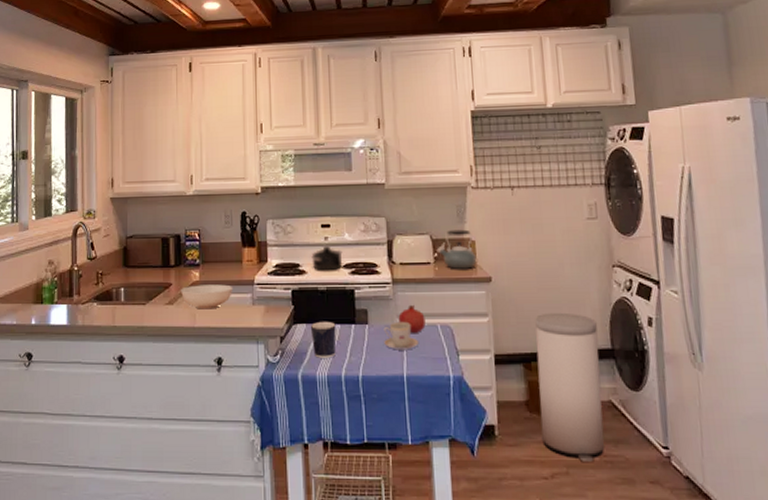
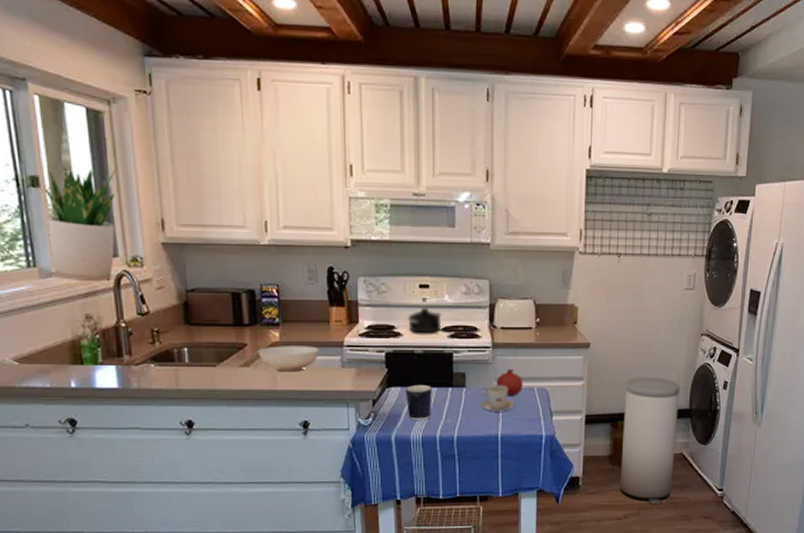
planter: none [26,141,81,233] -> present [44,166,116,282]
kettle: present [436,229,477,269] -> none [539,295,578,334]

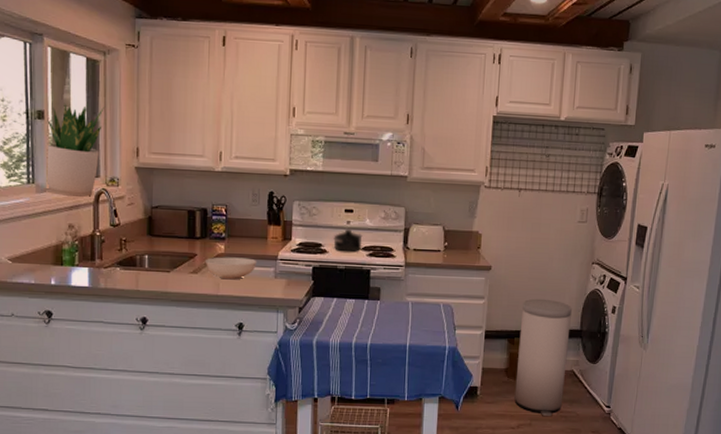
mug: present [405,384,432,422] -> none [327,295,351,329]
teacup: present [481,385,516,412] -> none [392,299,423,324]
fruit: present [496,368,523,396] -> none [407,285,431,310]

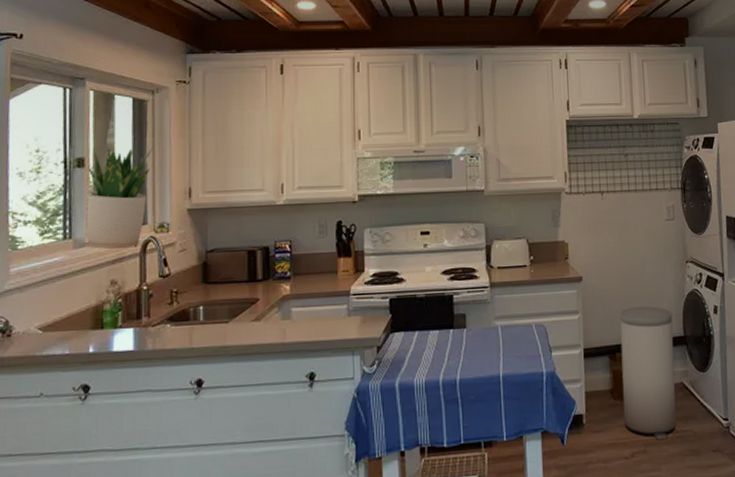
bowl: present [205,257,257,280] -> none [268,296,328,324]
saucepan: present [333,228,363,254] -> none [410,252,442,280]

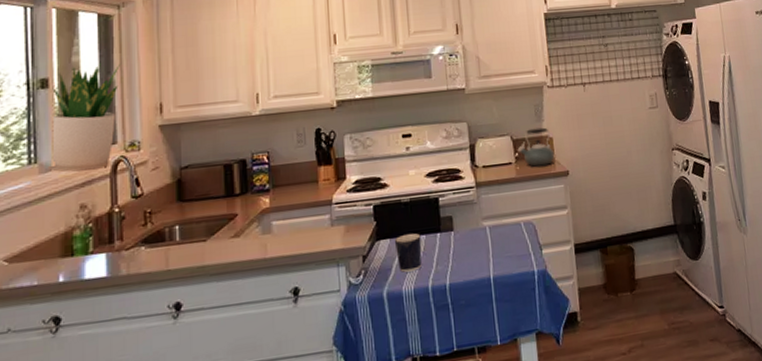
mug: none [408,327,435,366] -> present [394,232,422,273]
kettle: none [532,233,569,271] -> present [517,127,555,167]
pedal bin: present [620,306,677,440] -> none [609,196,672,333]

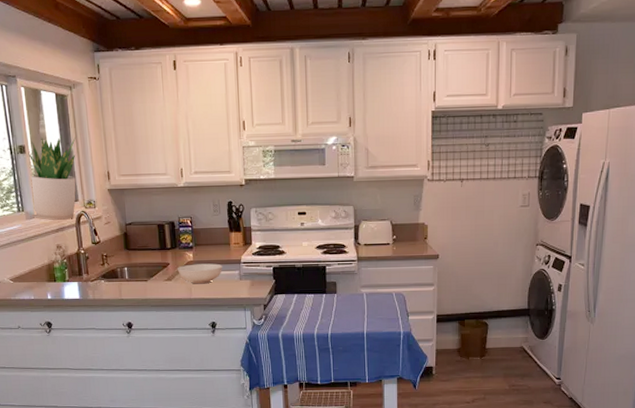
bowl: none [247,208,309,239] -> present [177,263,223,284]
mug: present [394,232,422,273] -> none [288,291,311,322]
kettle: present [517,127,555,167] -> none [395,216,428,249]

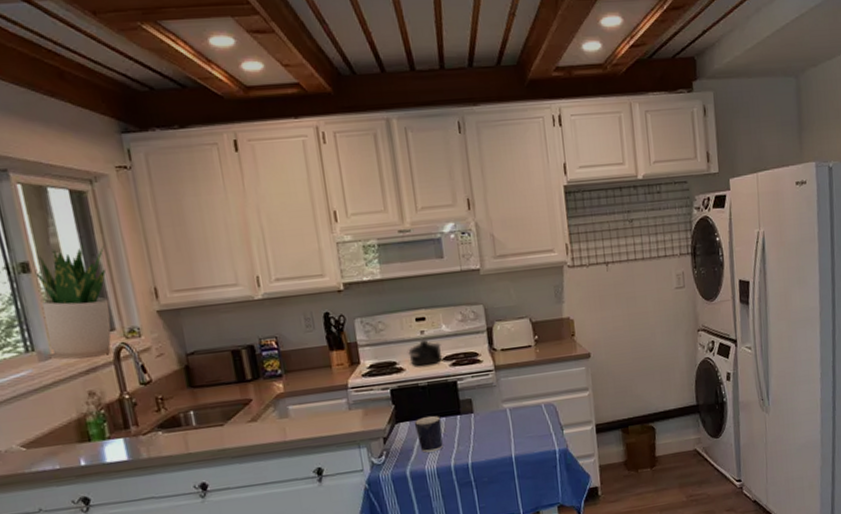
bowl: present [177,263,223,284] -> none [262,392,325,423]
mug: none [288,291,311,322] -> present [413,415,443,453]
saucepan: none [290,230,316,253] -> present [408,339,442,368]

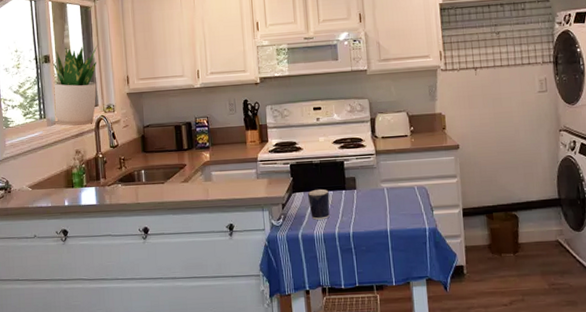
saucepan: present [408,339,442,368] -> none [306,125,333,149]

